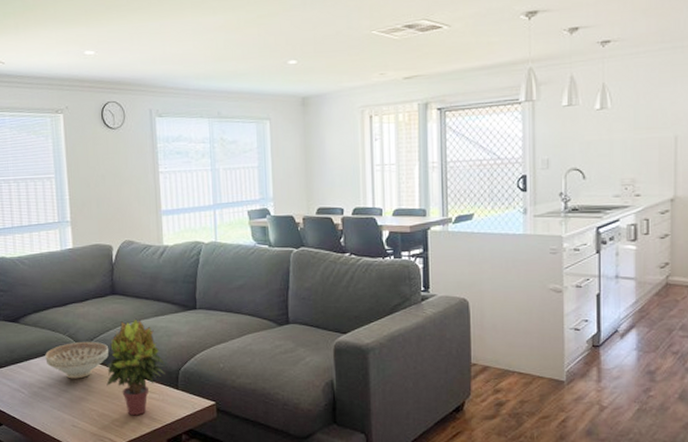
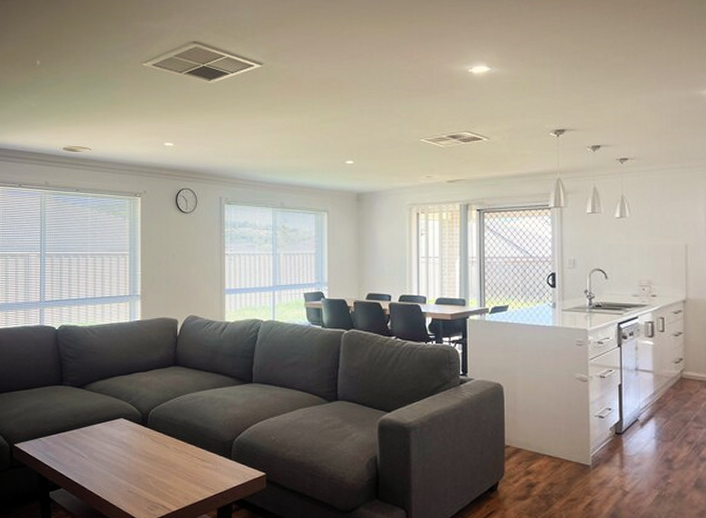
decorative bowl: present [45,341,109,379] -> none [107,409,168,445]
potted plant: present [106,318,165,416] -> none [163,389,220,484]

